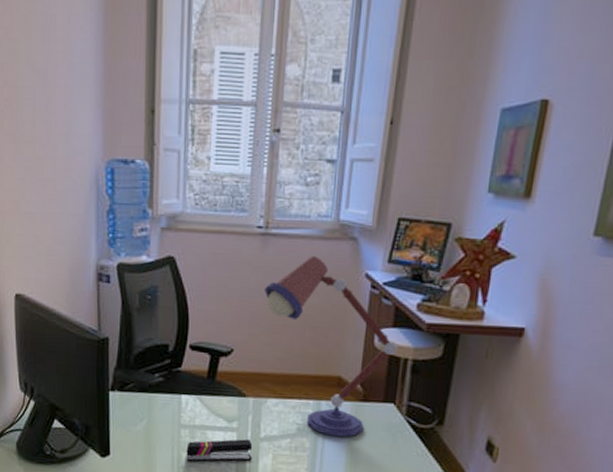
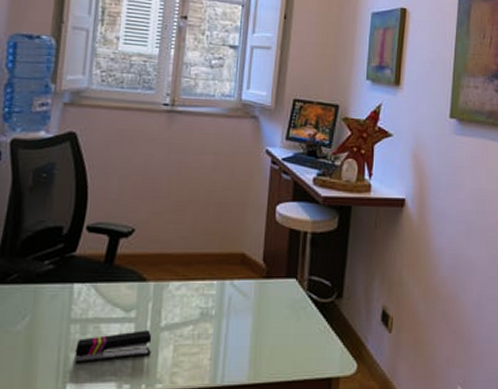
desk lamp: present [265,256,398,437] -> none [169,133,297,318]

